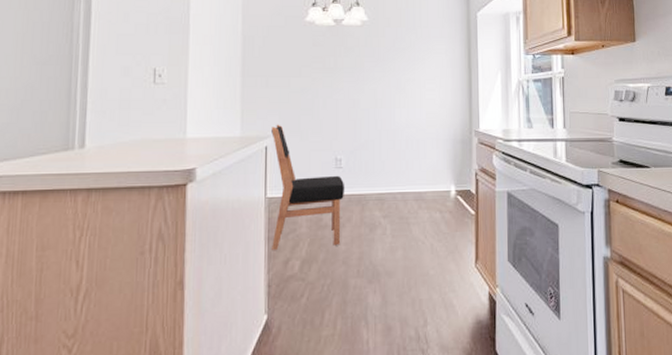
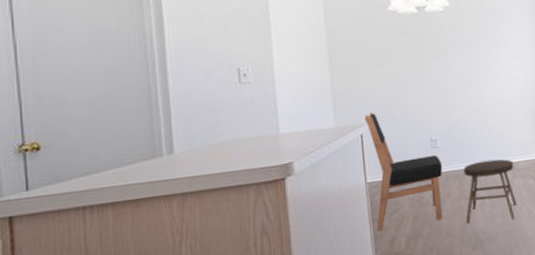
stool: none [364,186,420,254] -> present [463,159,517,223]

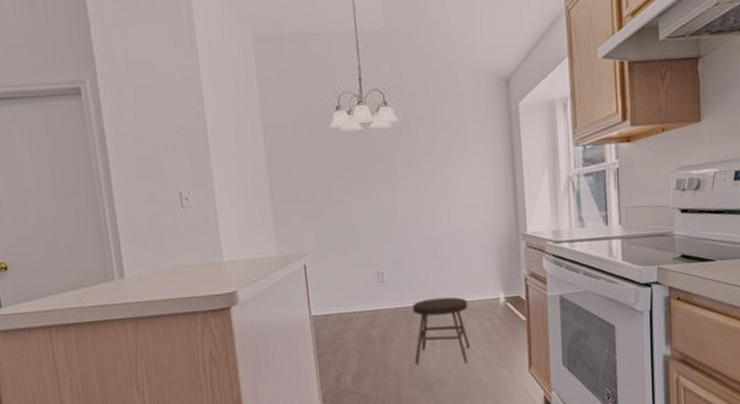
dining chair: present [365,112,443,232] -> none [308,241,390,368]

